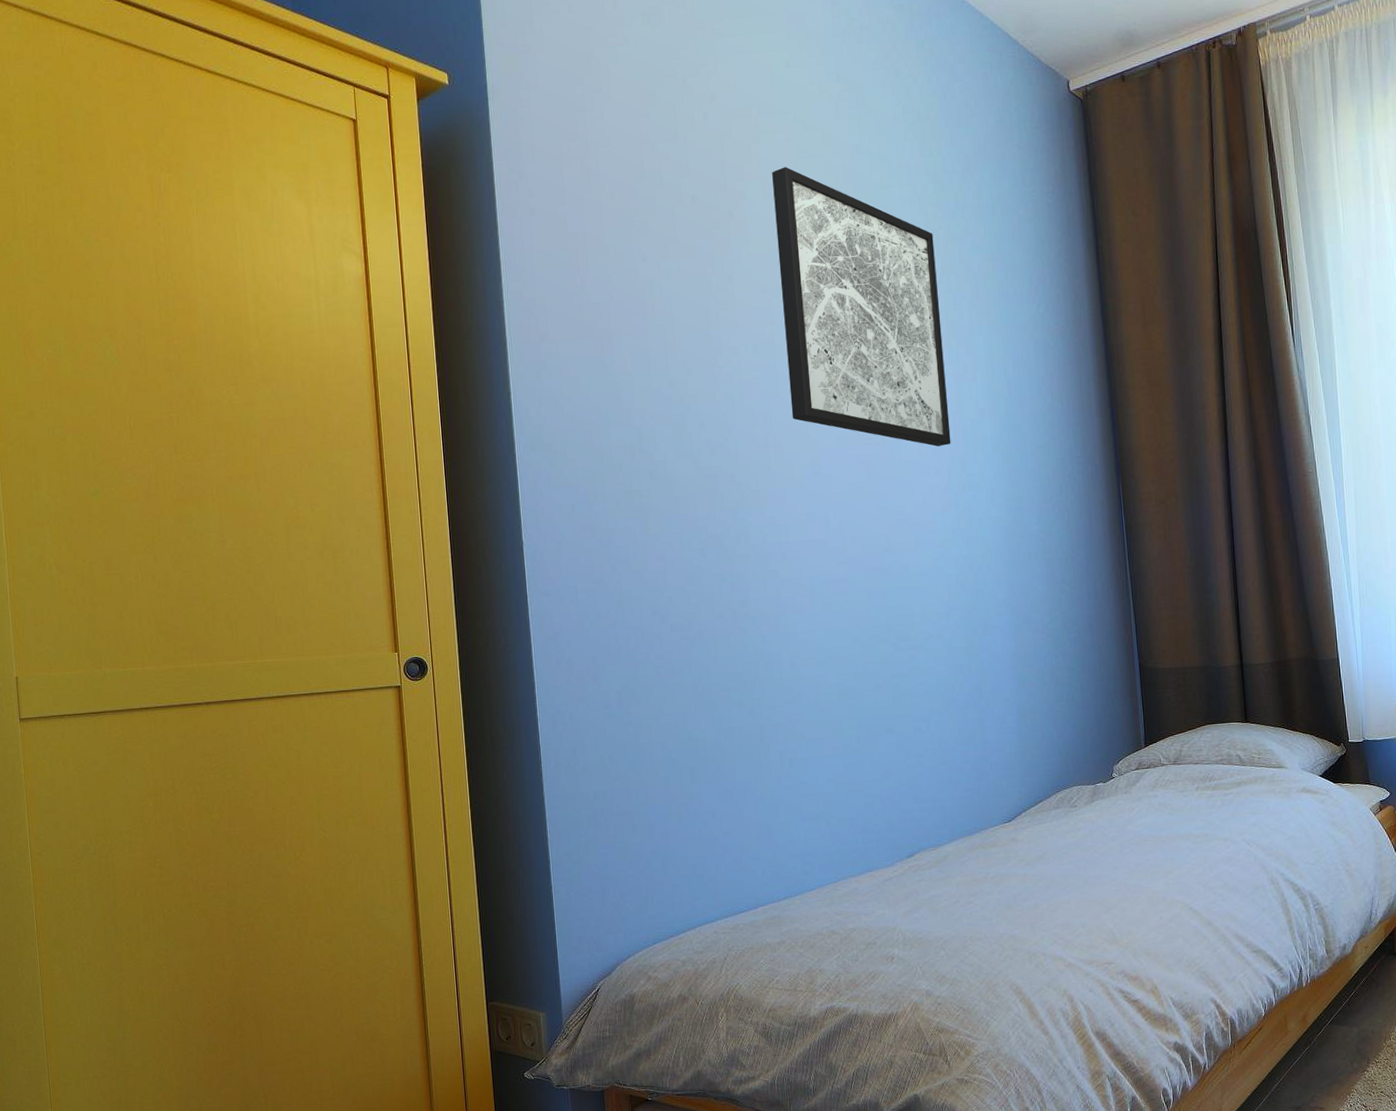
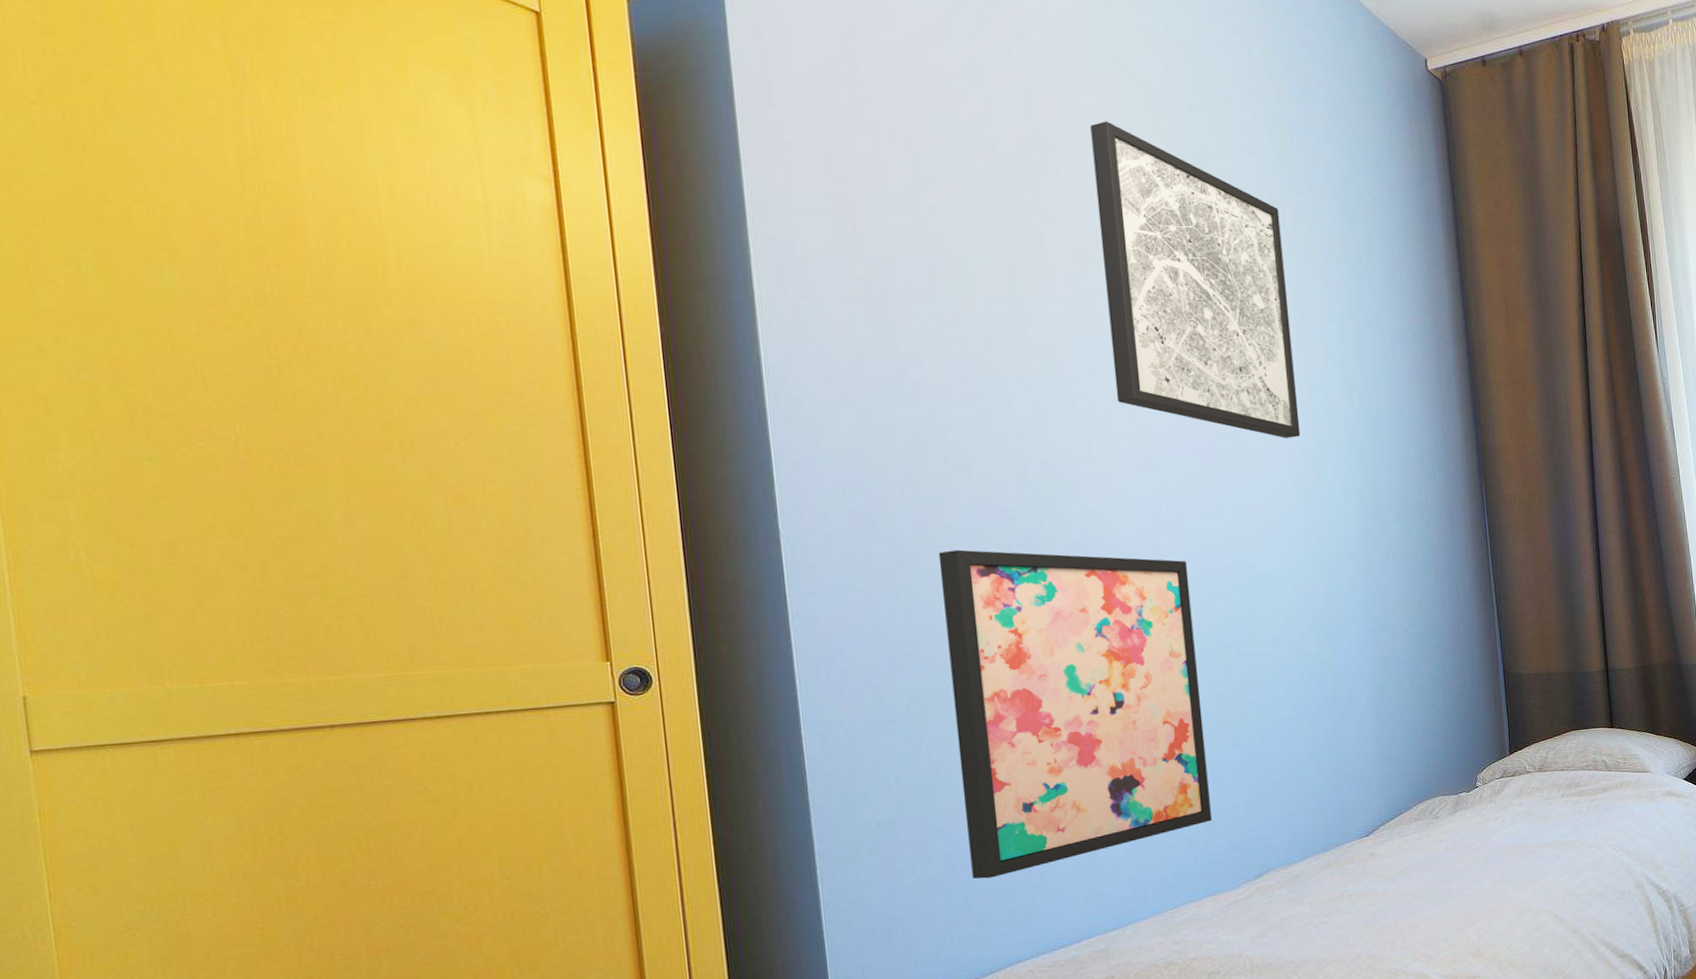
wall art: none [645,554,871,848] -> present [938,549,1213,879]

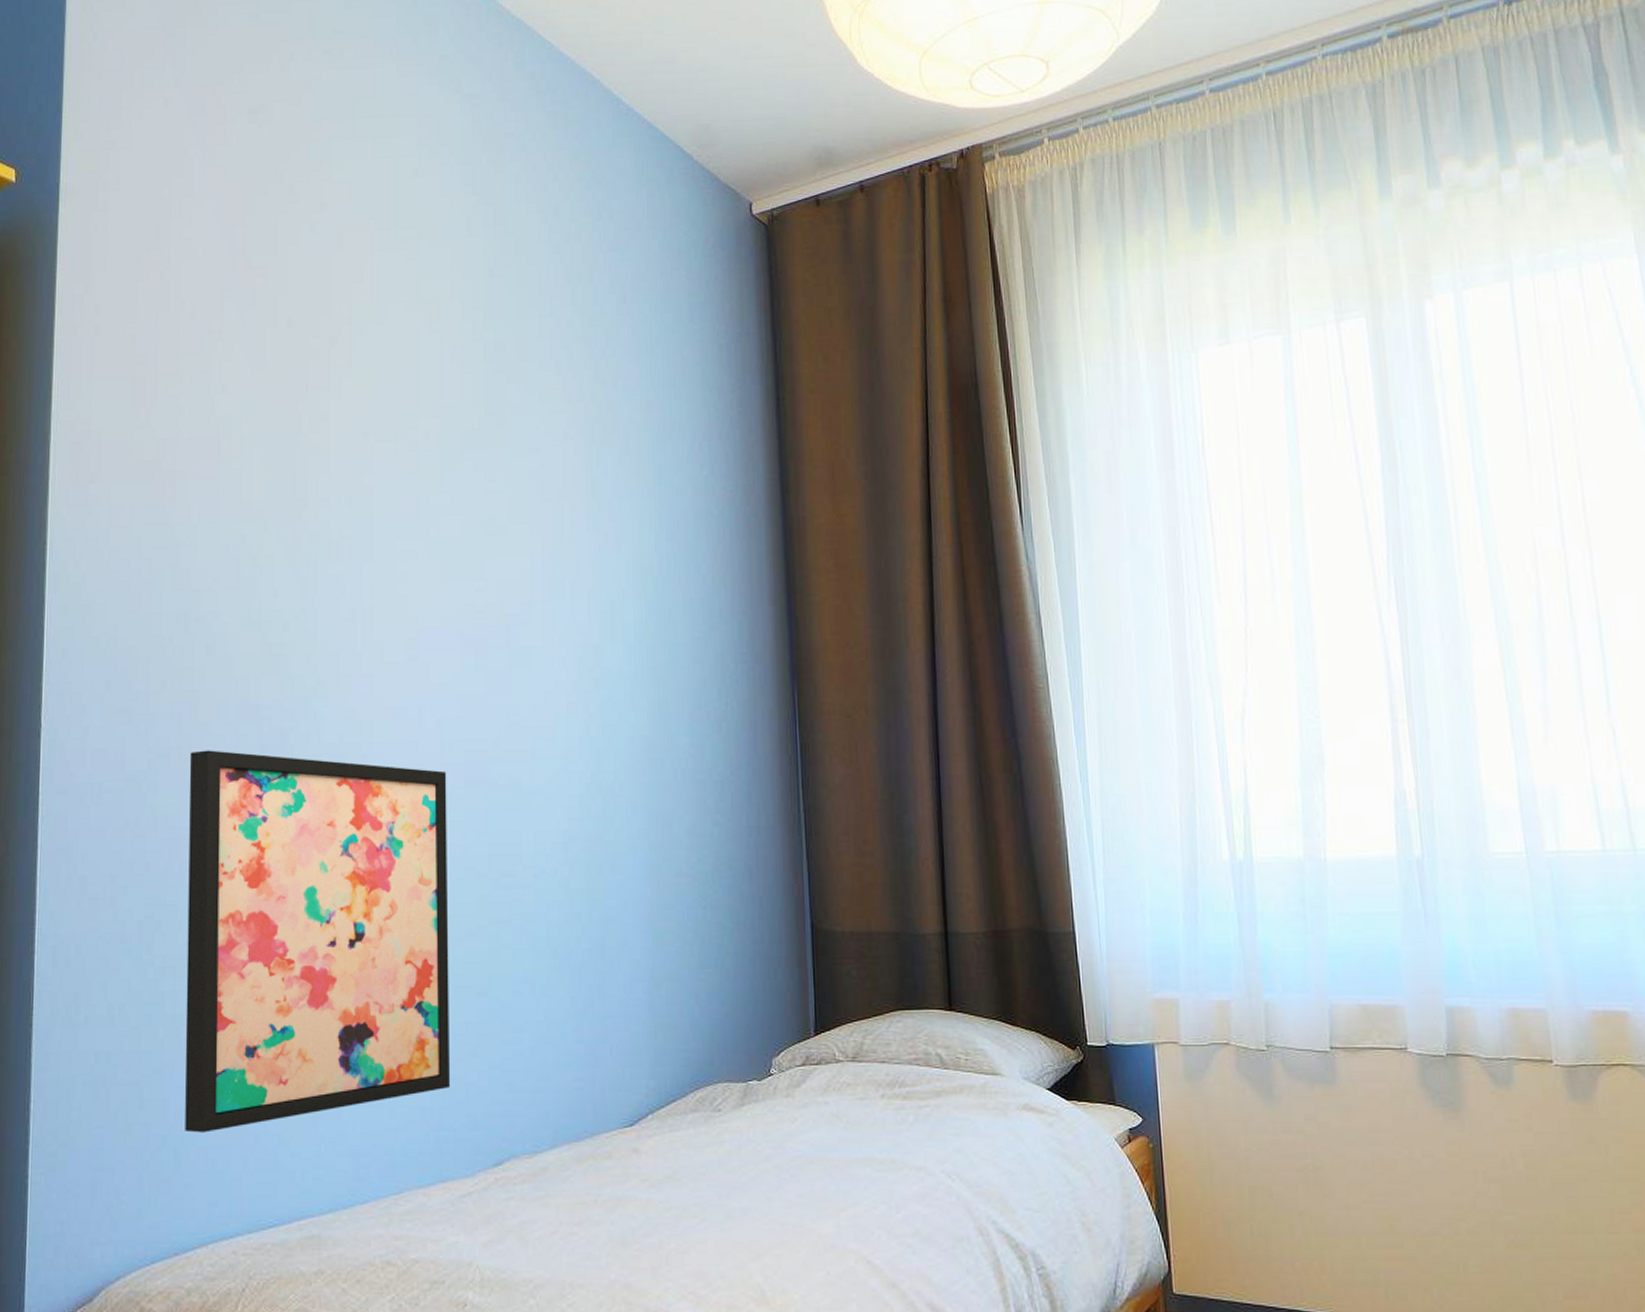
wall art: present [1090,121,1301,439] -> none [386,289,584,633]

